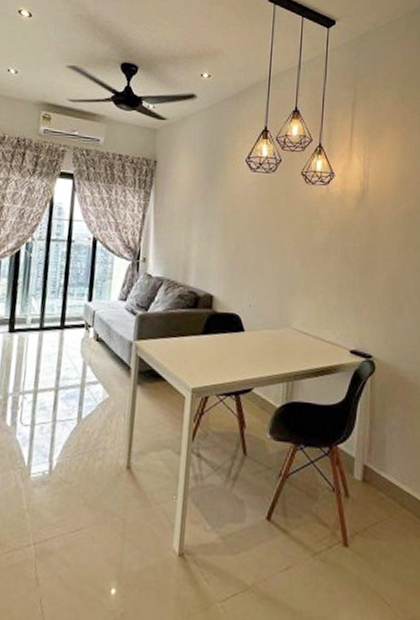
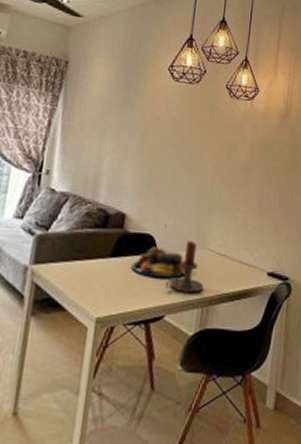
fruit bowl: none [221,325,272,354] -> present [131,247,187,278]
candle holder: none [252,320,288,369] -> present [165,241,204,293]

